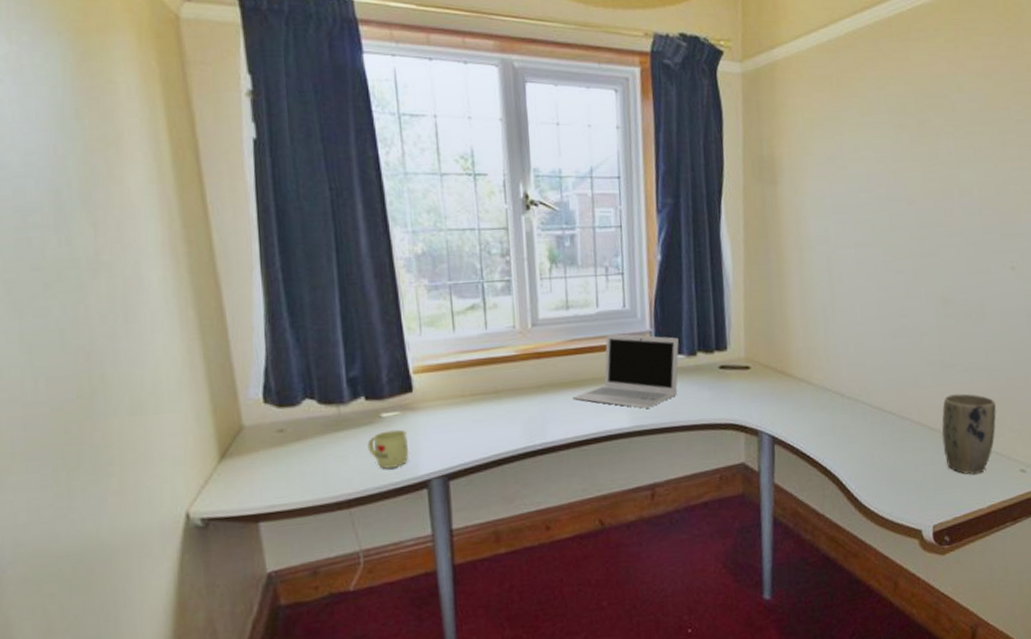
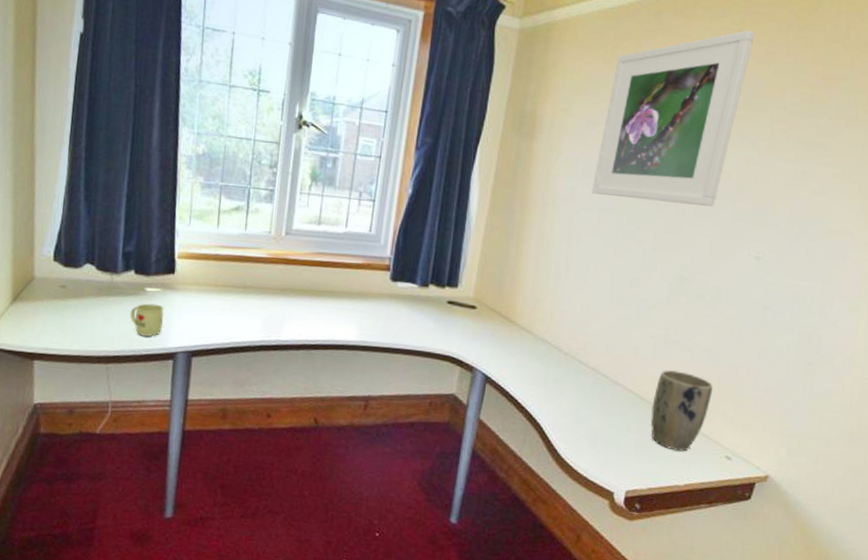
laptop: present [572,333,679,409] -> none [310,253,414,327]
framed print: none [843,46,970,230] -> present [592,30,755,207]

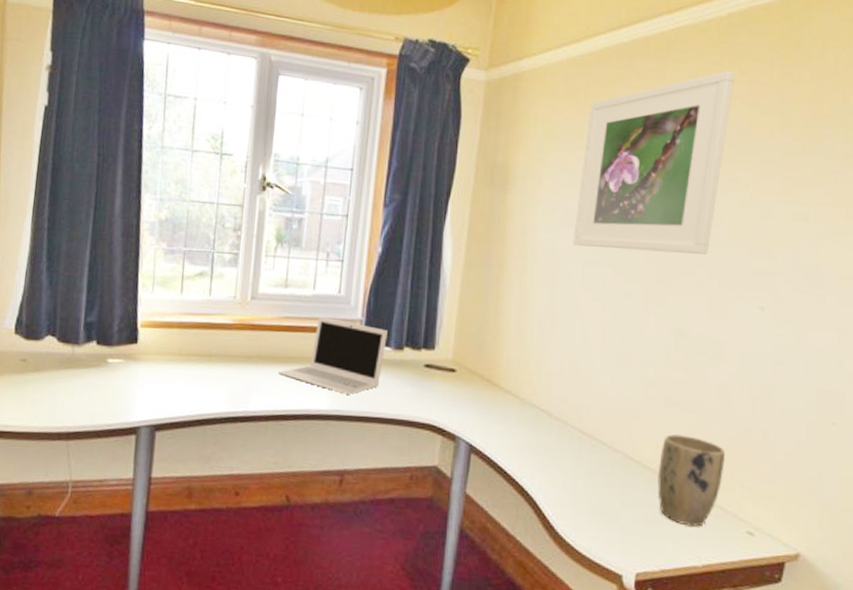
mug: present [130,303,164,337] -> none [91,375,126,411]
laptop: none [310,253,414,327] -> present [278,316,388,395]

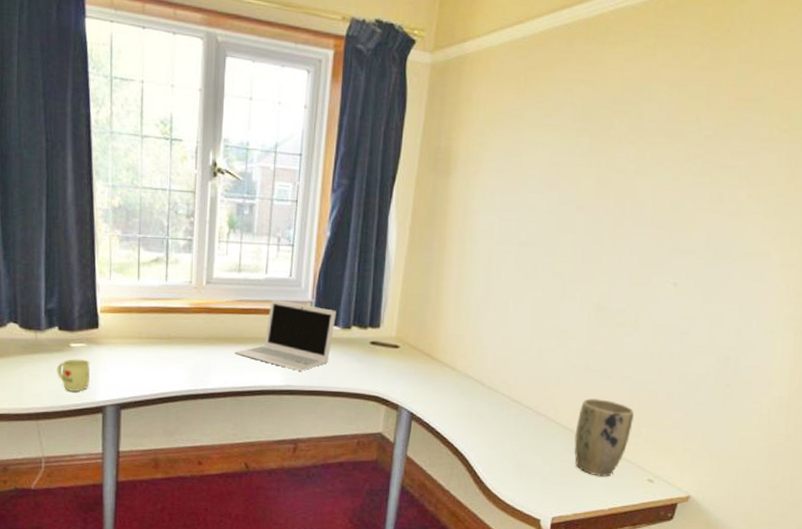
mug: none [91,375,126,411] -> present [57,359,90,392]
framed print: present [573,70,735,254] -> none [509,53,668,235]

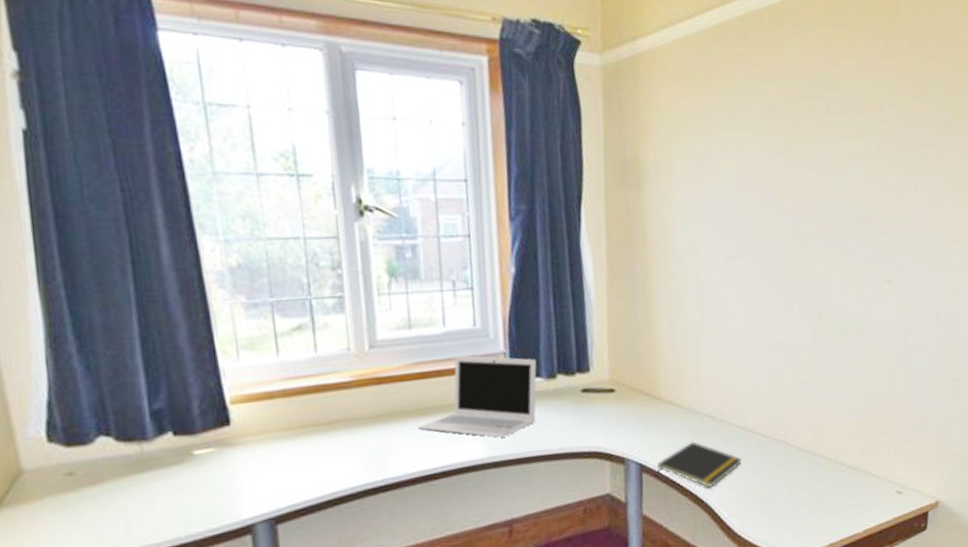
mug: present [57,359,90,392] -> none [177,468,227,514]
notepad: none [424,401,503,444] -> present [657,441,742,489]
plant pot: present [574,398,634,477] -> none [817,413,873,498]

